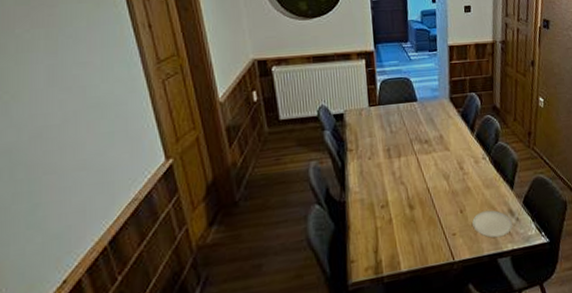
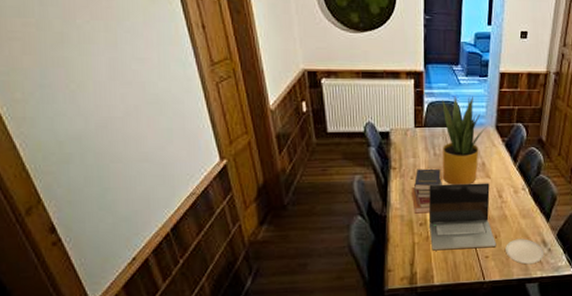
books: none [370,146,401,196] -> present [412,168,442,214]
laptop: none [388,155,463,234] -> present [429,183,497,251]
planter: none [394,70,441,162] -> present [442,96,486,185]

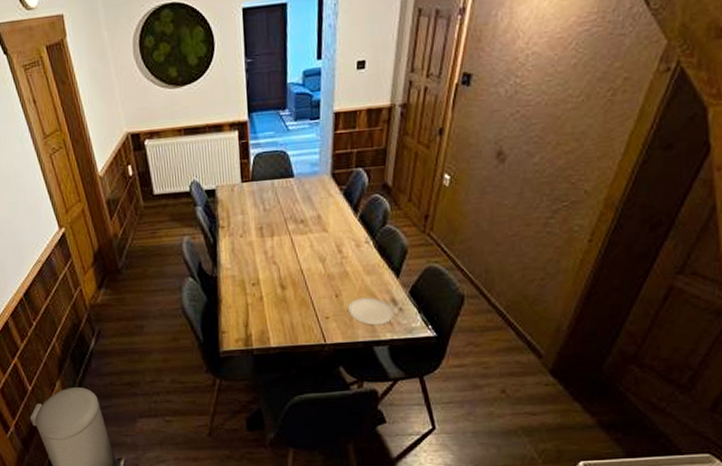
books: present [412,168,442,214] -> none [242,225,274,273]
laptop: present [429,183,497,251] -> none [260,237,338,312]
planter: present [442,96,486,185] -> none [269,142,321,242]

